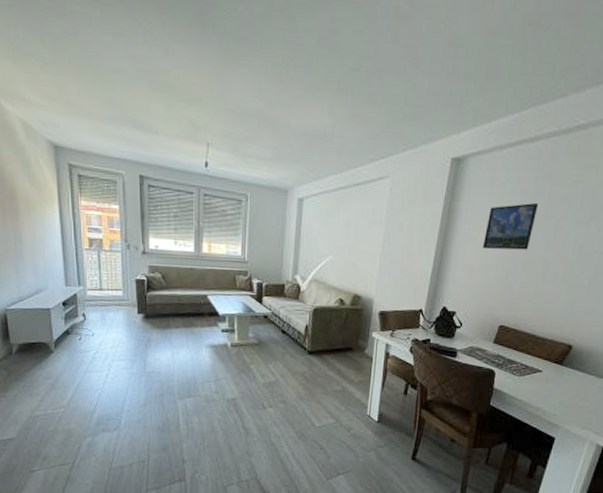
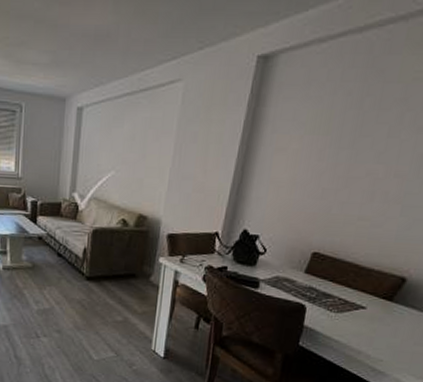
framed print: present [482,202,539,250] -> none [293,105,367,163]

